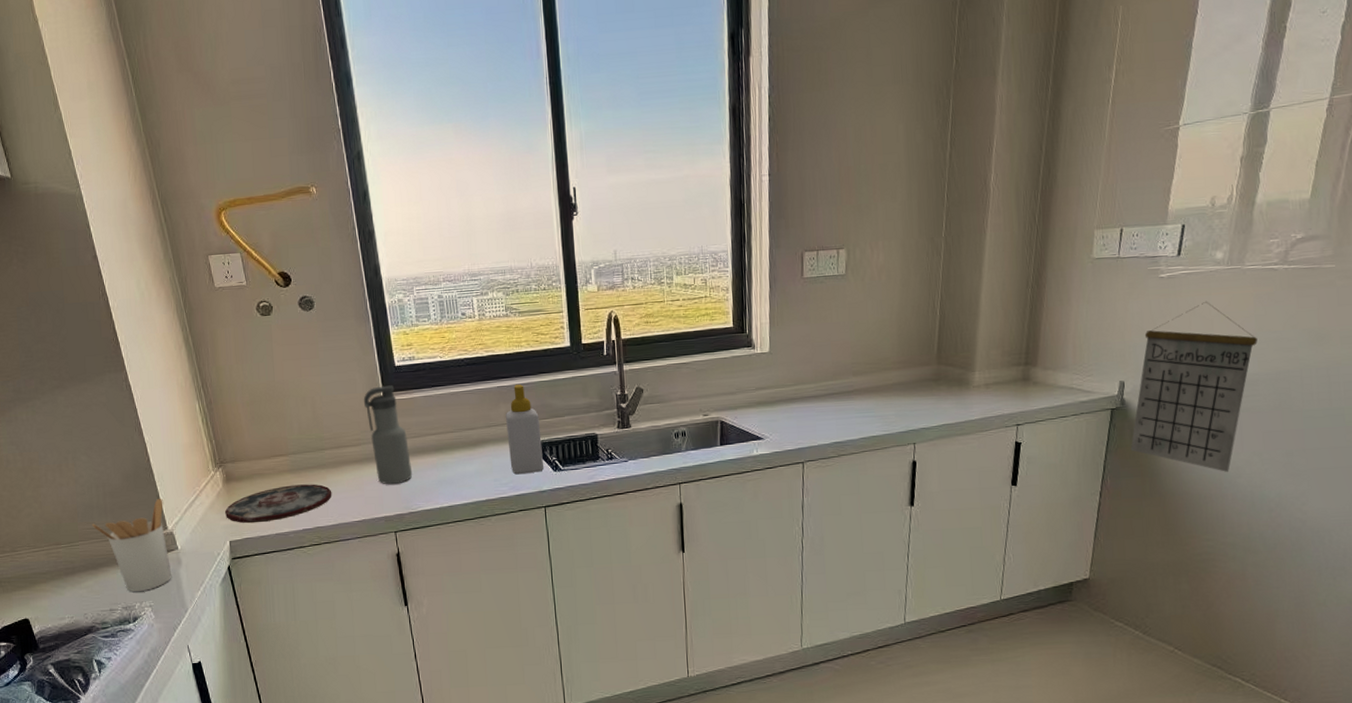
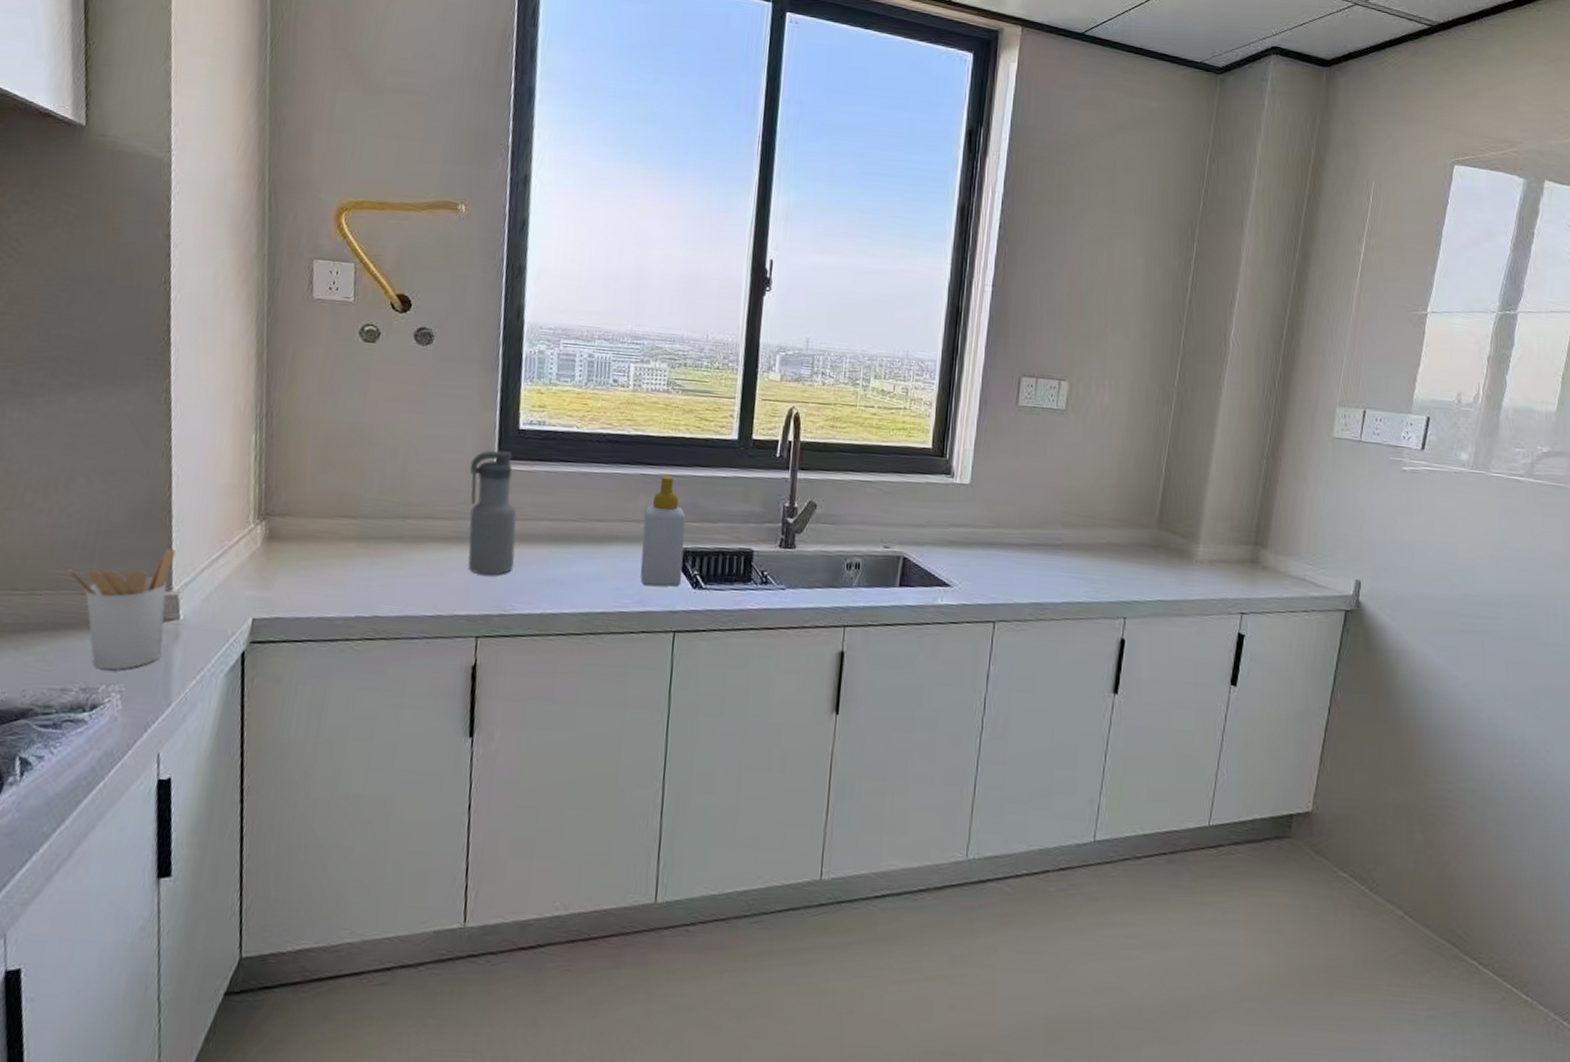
plate: present [225,484,332,524] -> none [255,556,405,600]
calendar: present [1130,301,1258,472] -> none [1364,504,1502,703]

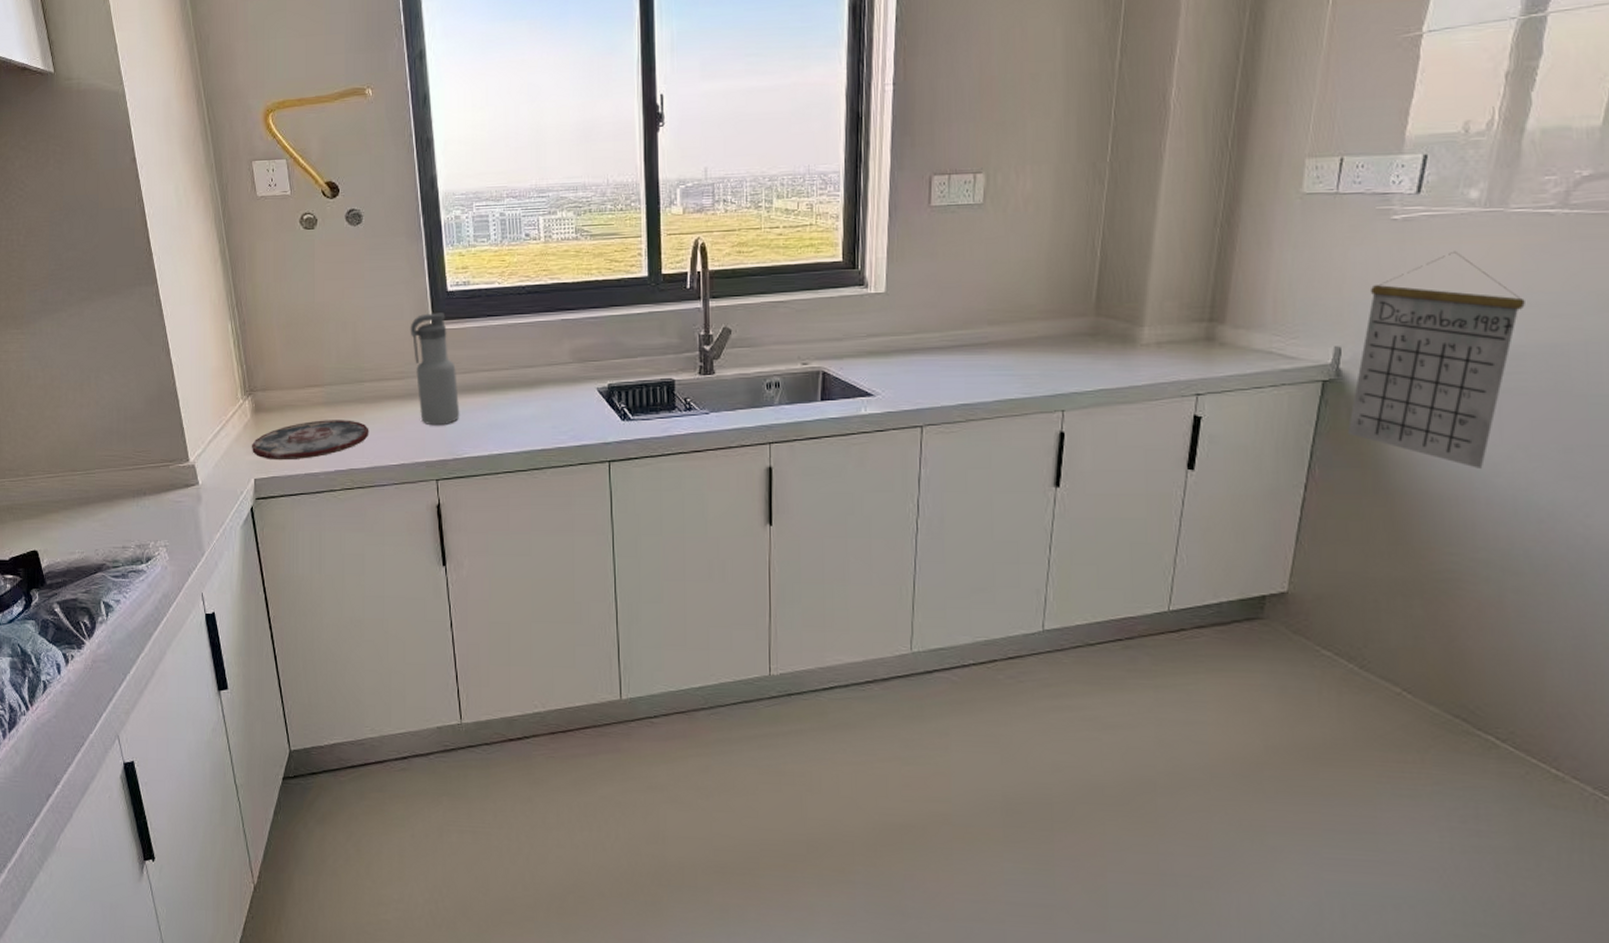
utensil holder: present [68,547,176,670] -> none [110,426,190,530]
plate: none [255,556,405,600] -> present [252,420,369,461]
soap bottle: present [640,475,686,587] -> none [568,318,611,422]
calendar: none [1364,504,1502,703] -> present [1347,250,1525,468]

